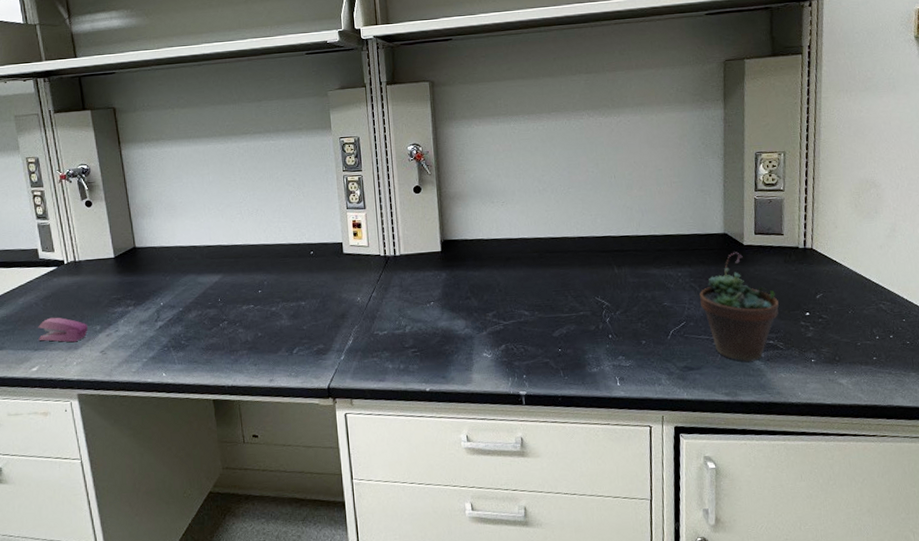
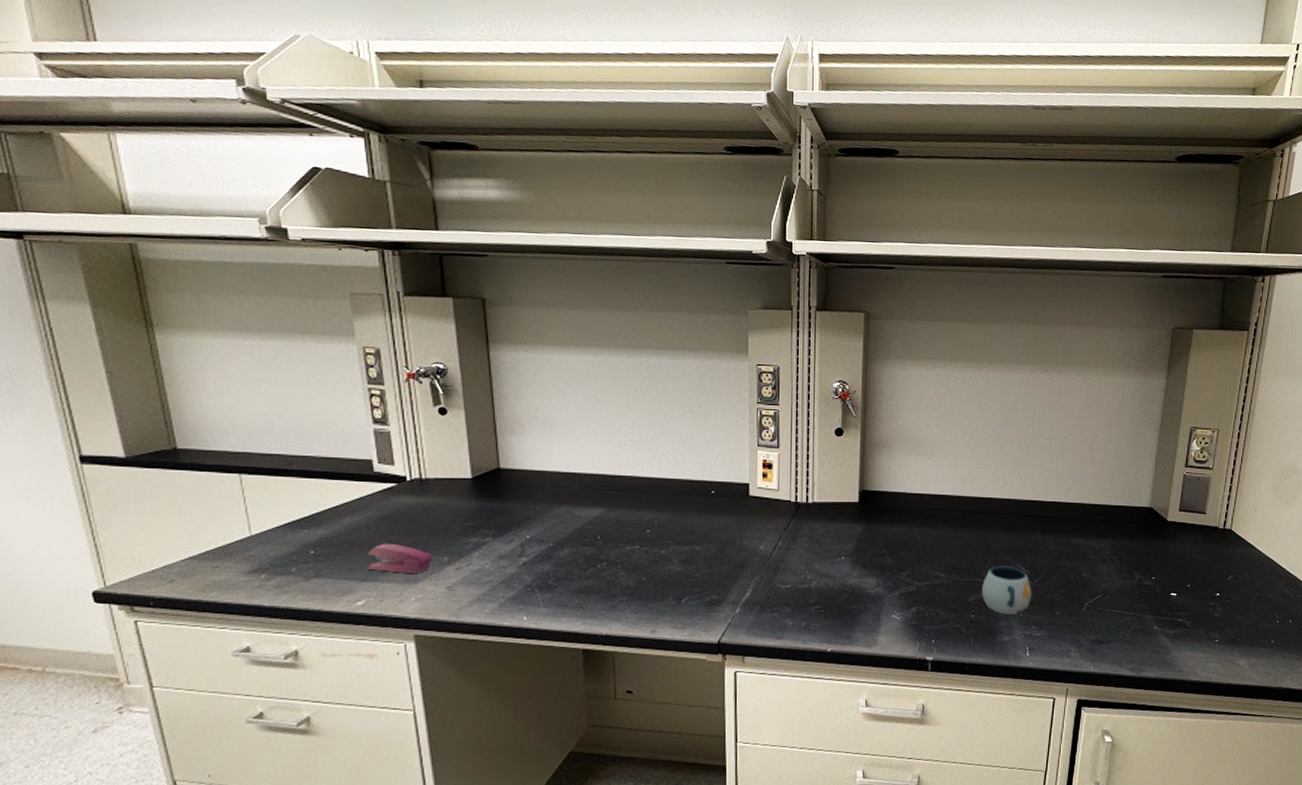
mug: none [566,300,616,347] -> present [982,565,1032,615]
succulent plant: present [699,252,779,363] -> none [1117,527,1192,639]

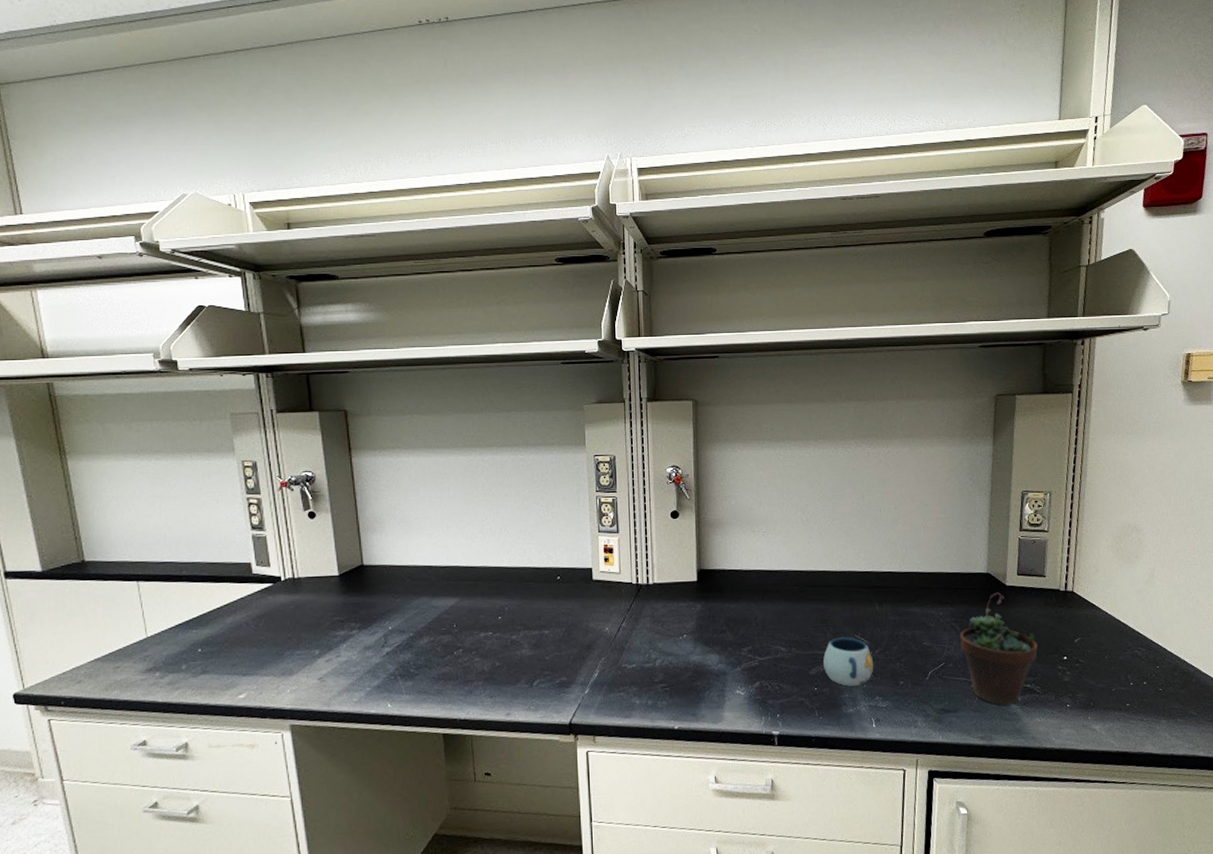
stapler: present [367,543,432,575] -> none [248,639,305,668]
succulent plant: none [1117,527,1192,639] -> present [959,592,1038,706]

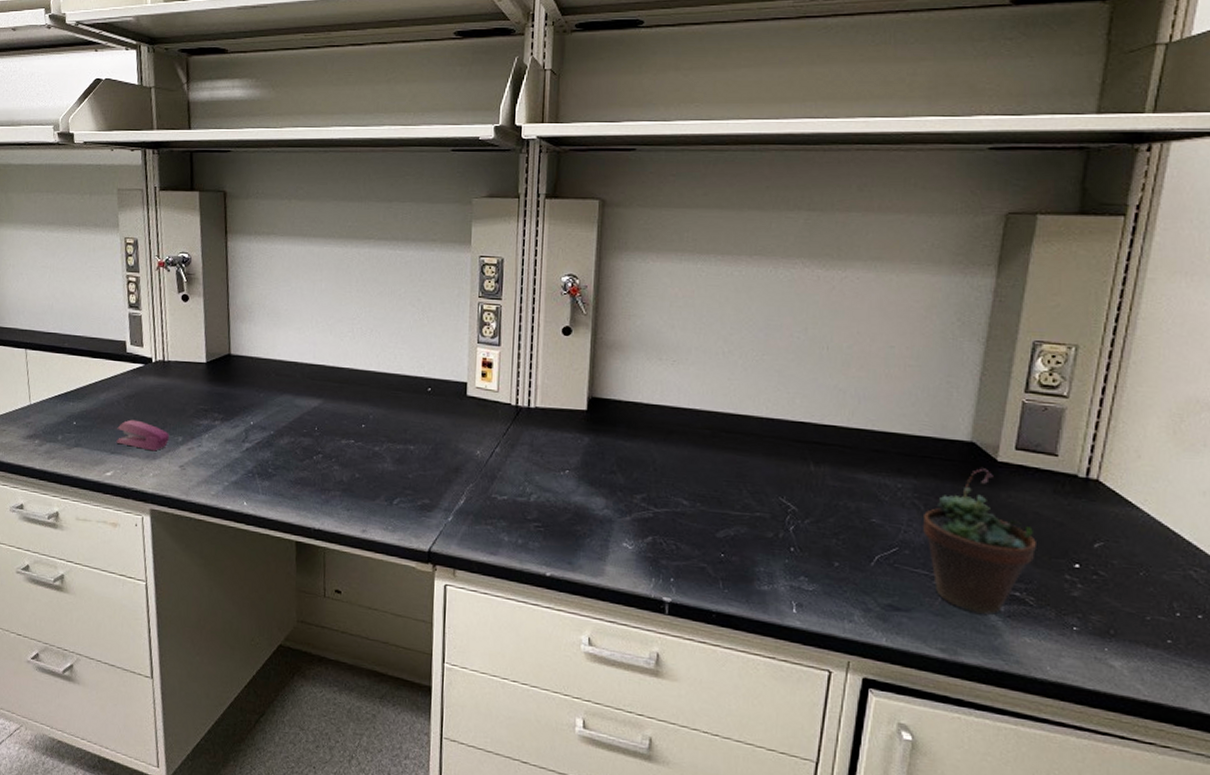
stapler: none [248,639,305,668] -> present [116,419,169,451]
mug: present [823,637,874,686] -> none [735,497,801,560]

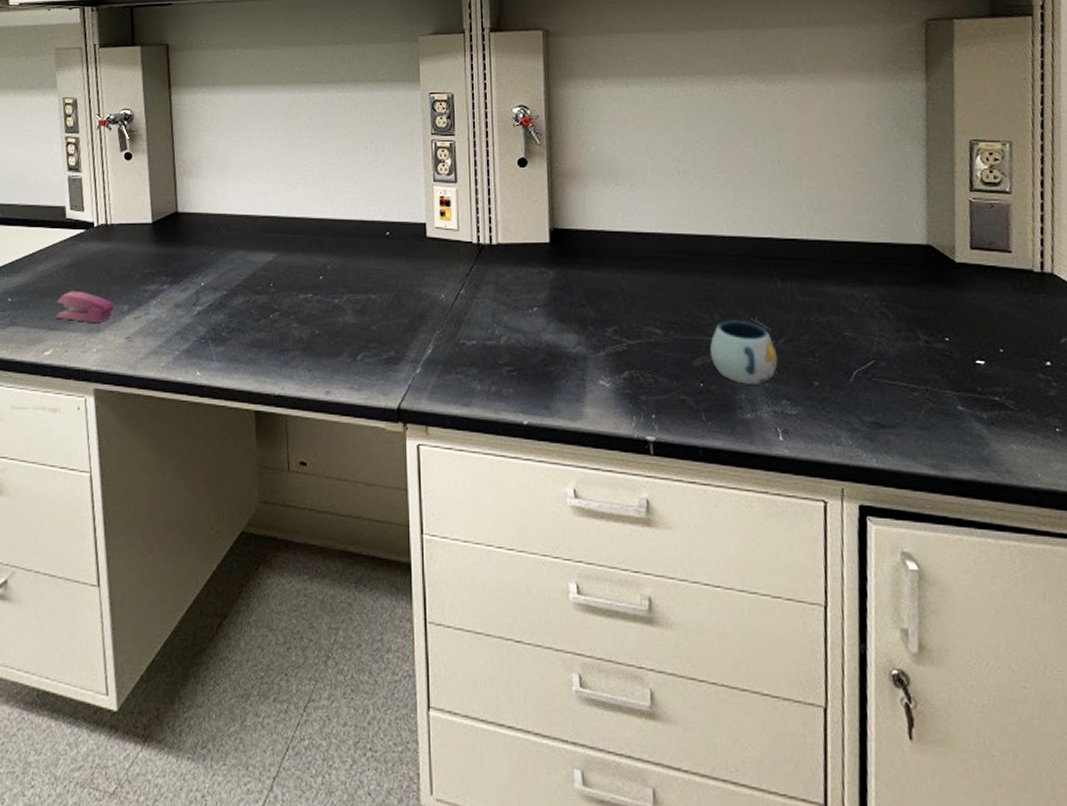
mug: none [735,497,801,560] -> present [710,320,778,384]
succulent plant: present [922,468,1036,615] -> none [894,271,1007,424]

